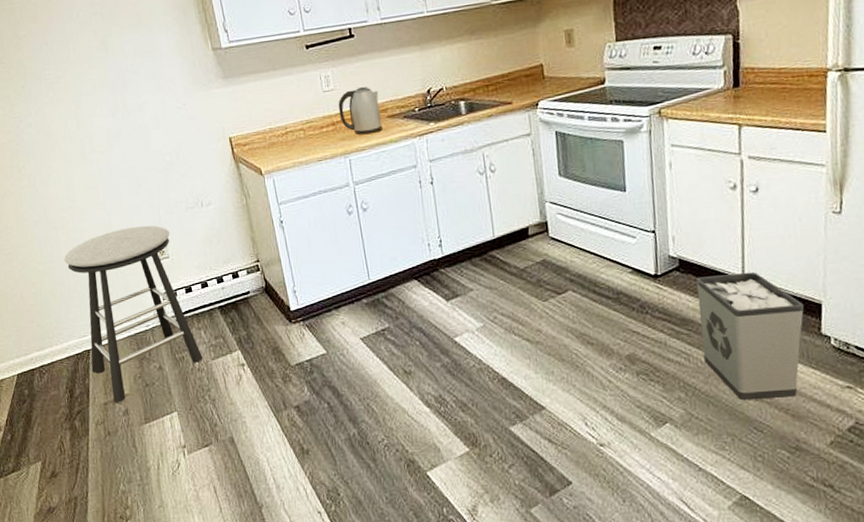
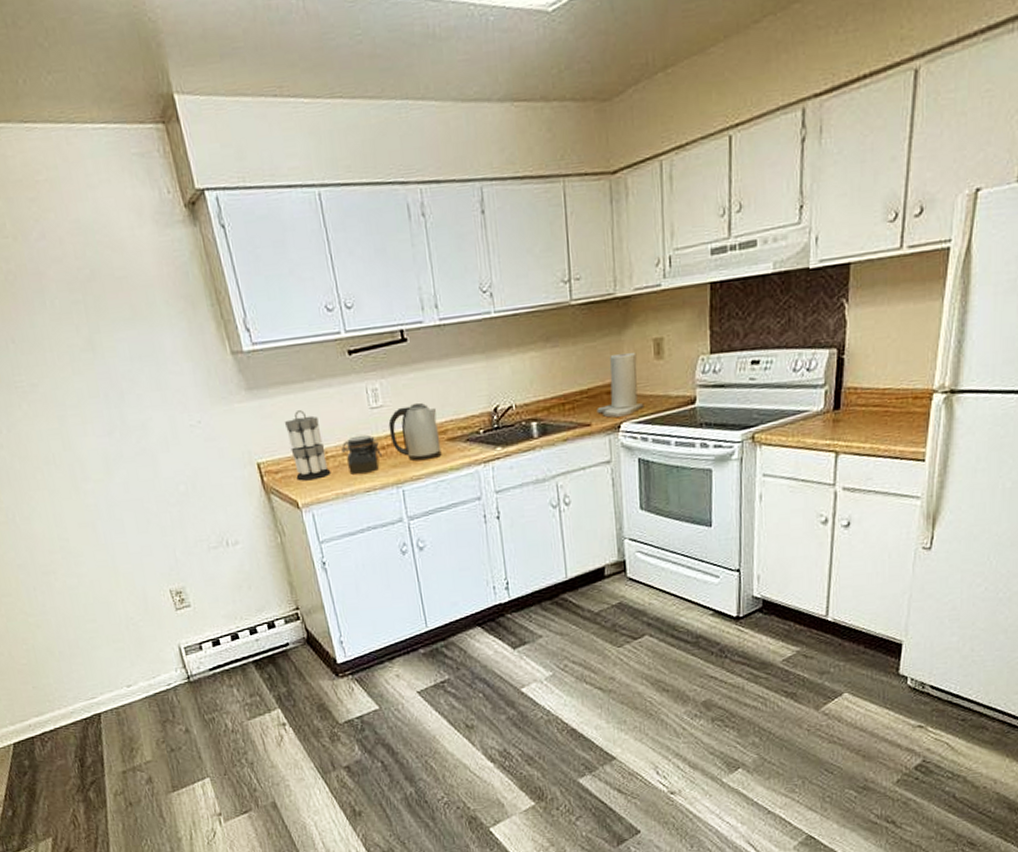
stool: present [63,225,203,403] -> none [59,569,237,771]
spice rack: none [252,94,289,152] -> present [284,410,330,481]
jar: none [299,113,332,147] -> present [342,434,382,476]
paper towel: none [516,41,559,97] -> present [596,352,644,419]
recycling bin: present [695,271,804,401] -> none [778,611,884,743]

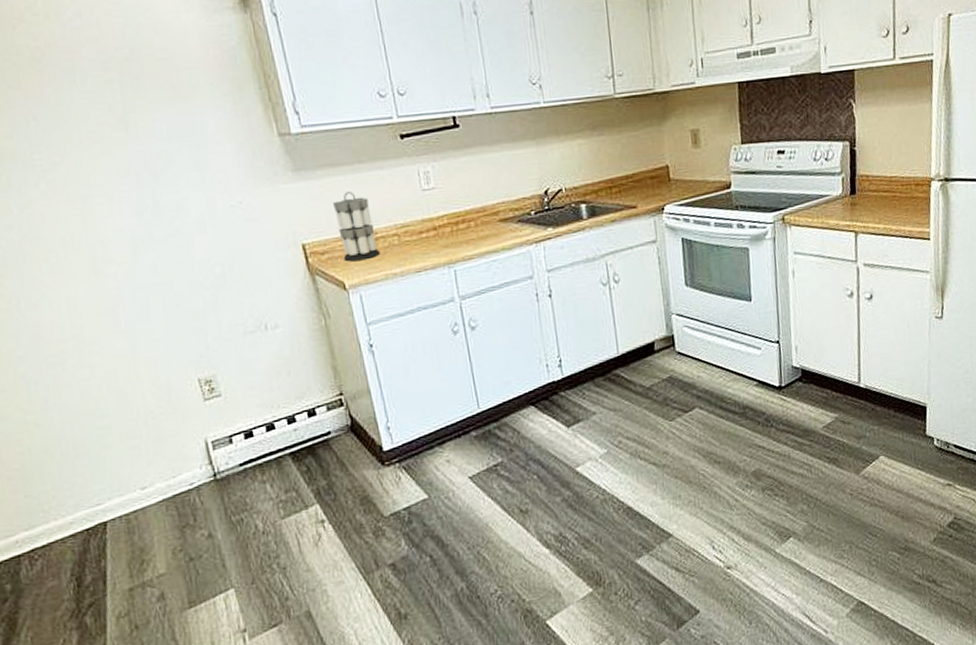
jar: present [342,434,382,476] -> none [392,215,433,256]
kettle: present [388,402,442,462] -> none [440,185,494,242]
paper towel: present [596,352,644,419] -> none [641,141,685,201]

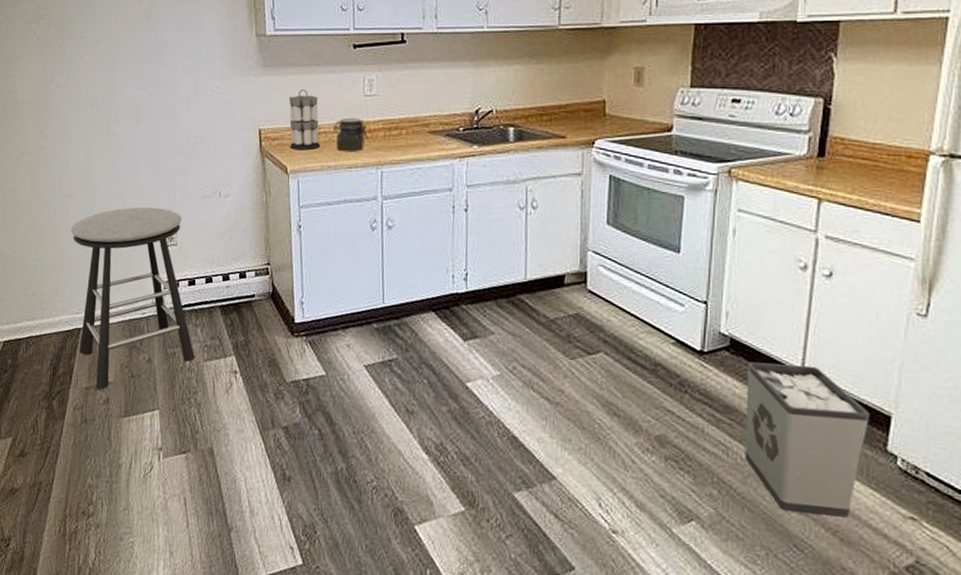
stool: none [65,356,269,587] -> present [70,207,195,390]
jar: none [392,215,433,256] -> present [333,117,368,153]
recycling bin: none [817,378,912,507] -> present [745,361,869,518]

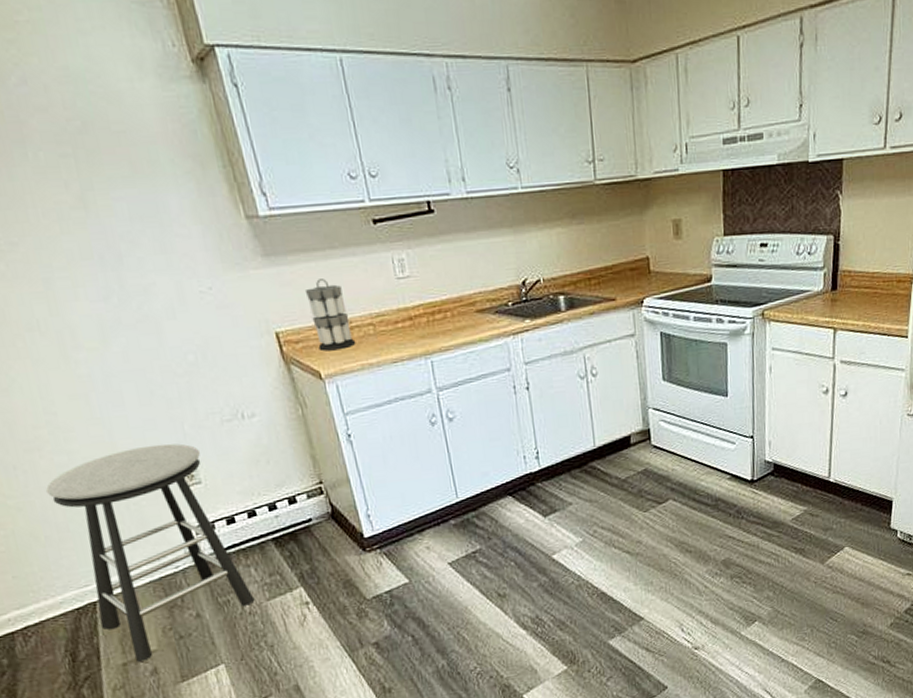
jar: present [333,117,368,153] -> none [367,305,409,346]
recycling bin: present [745,361,869,518] -> none [788,473,878,594]

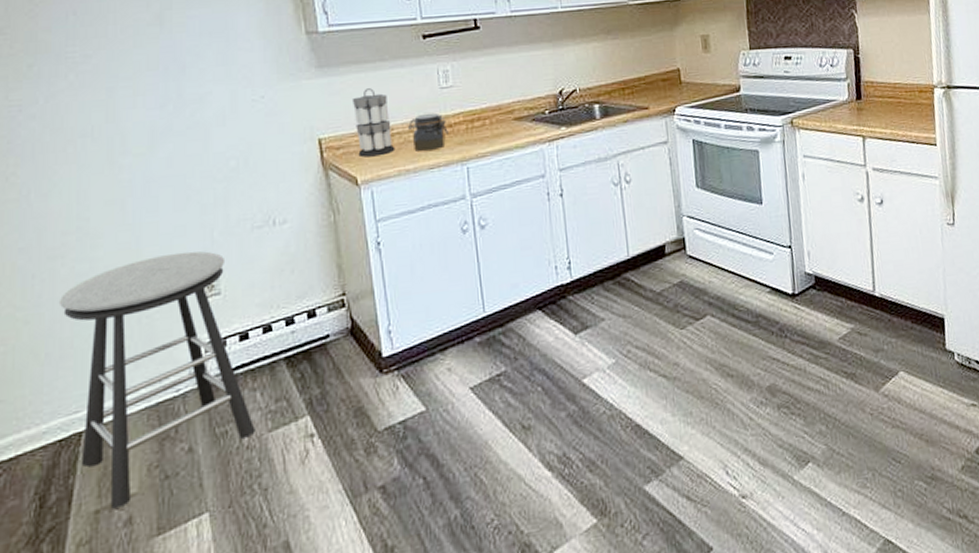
jar: none [367,305,409,346] -> present [408,113,448,152]

